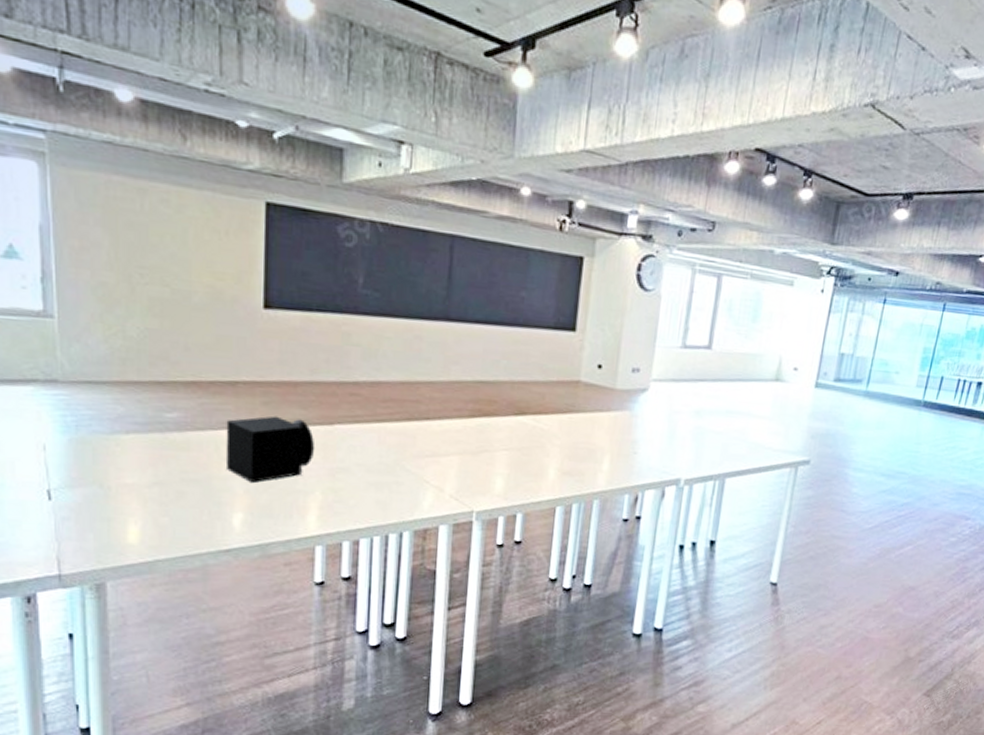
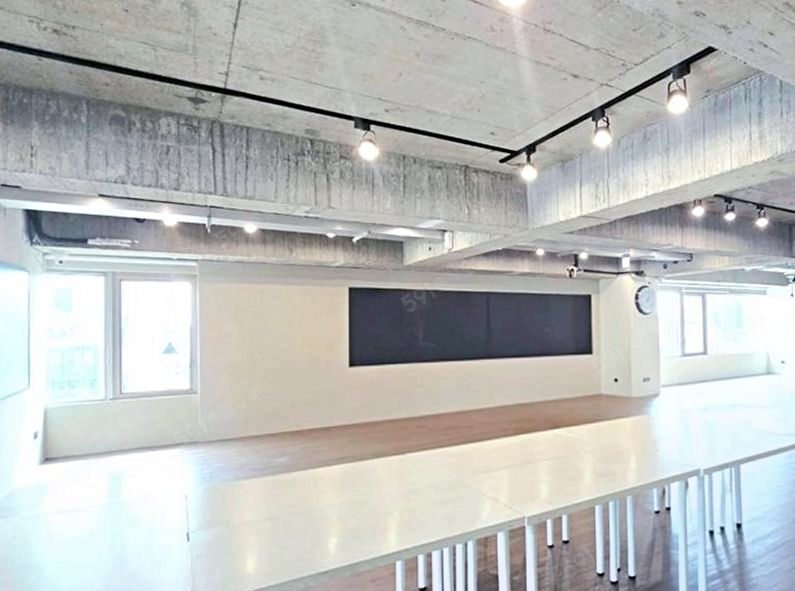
speaker: present [225,416,315,483] -> none [322,451,392,510]

